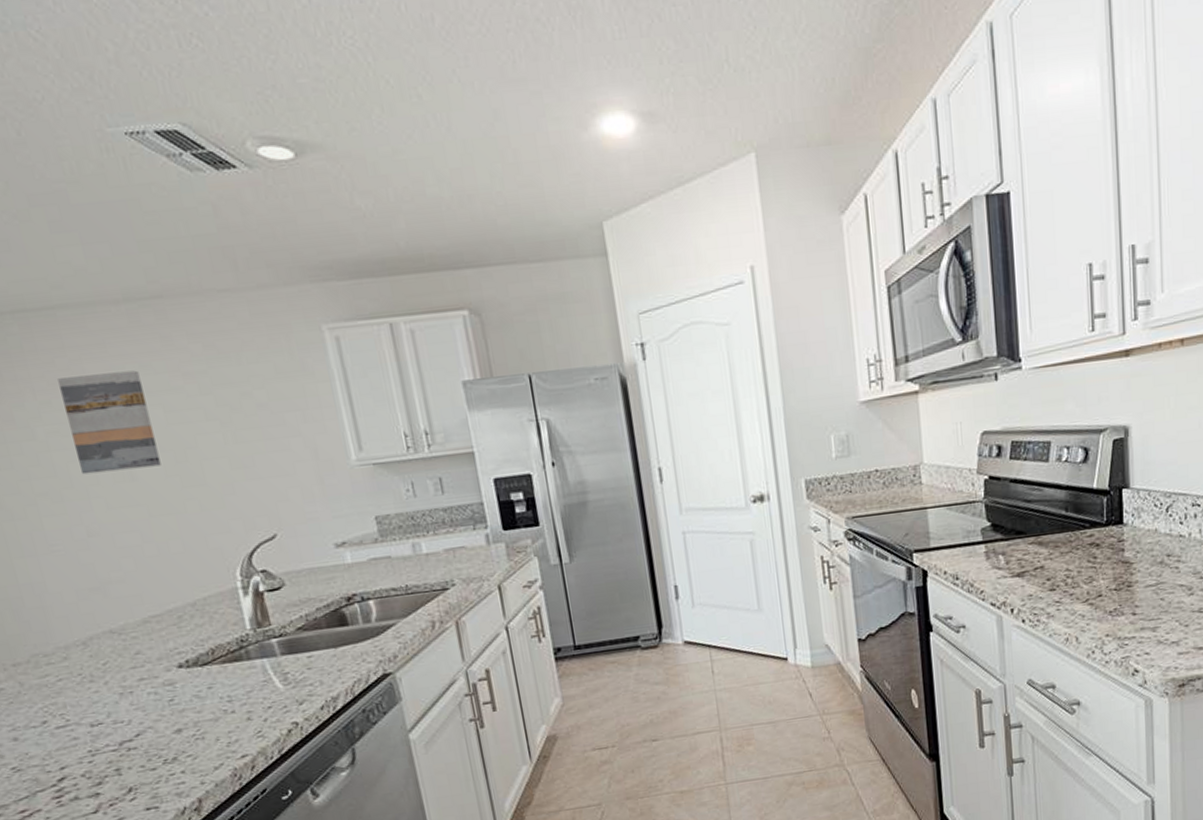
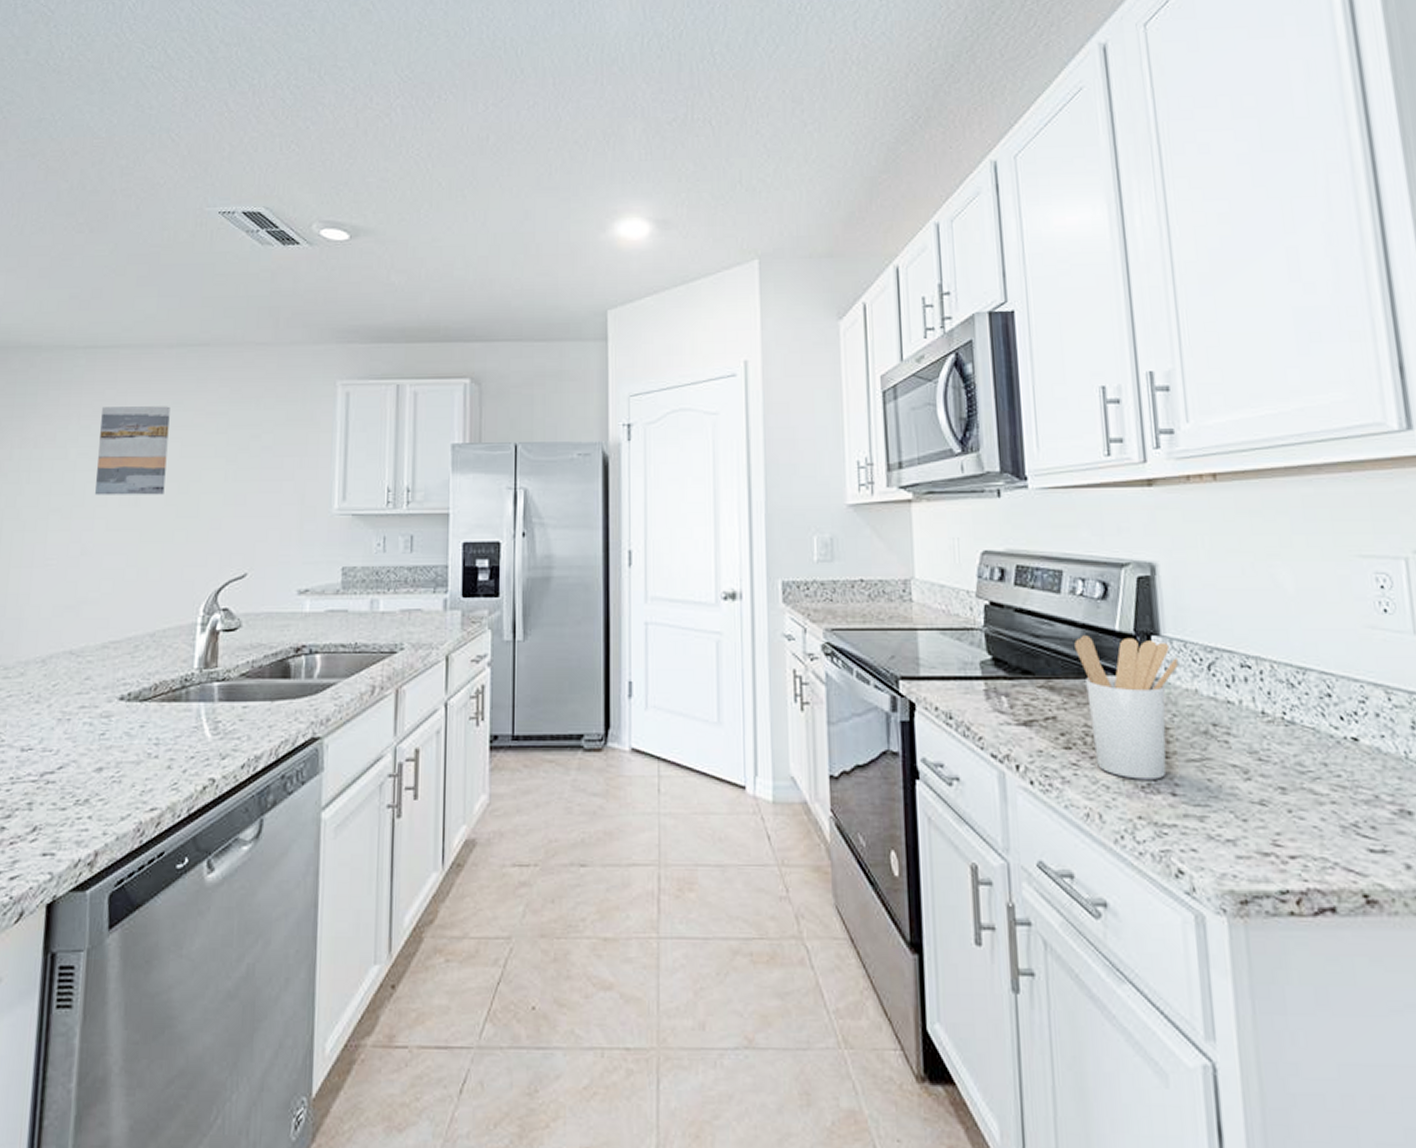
utensil holder: none [1060,492,1144,607] -> present [1075,635,1179,780]

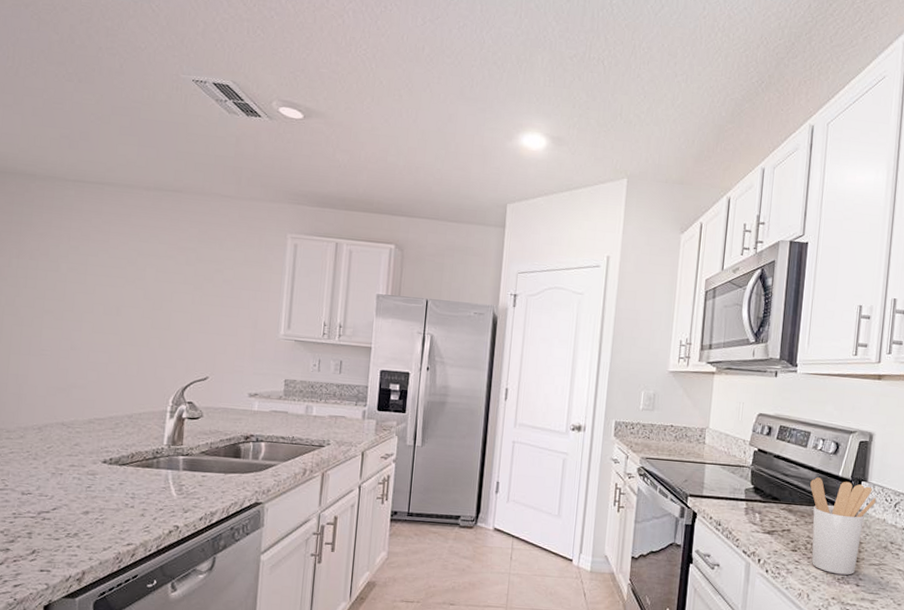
wall art: present [95,406,170,495] -> none [83,232,148,309]

